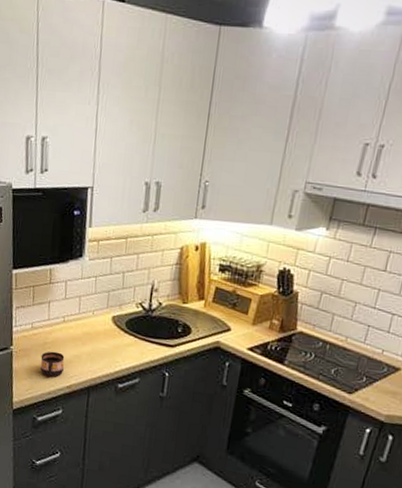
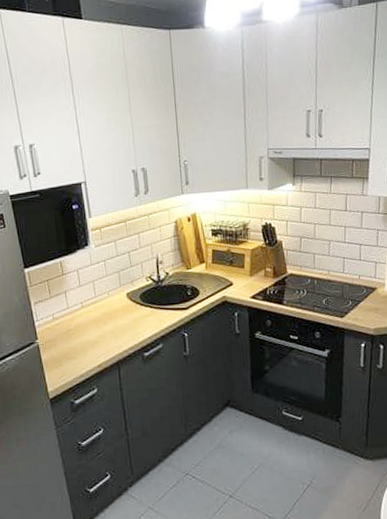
cup: present [40,351,65,377] -> none [67,336,91,361]

